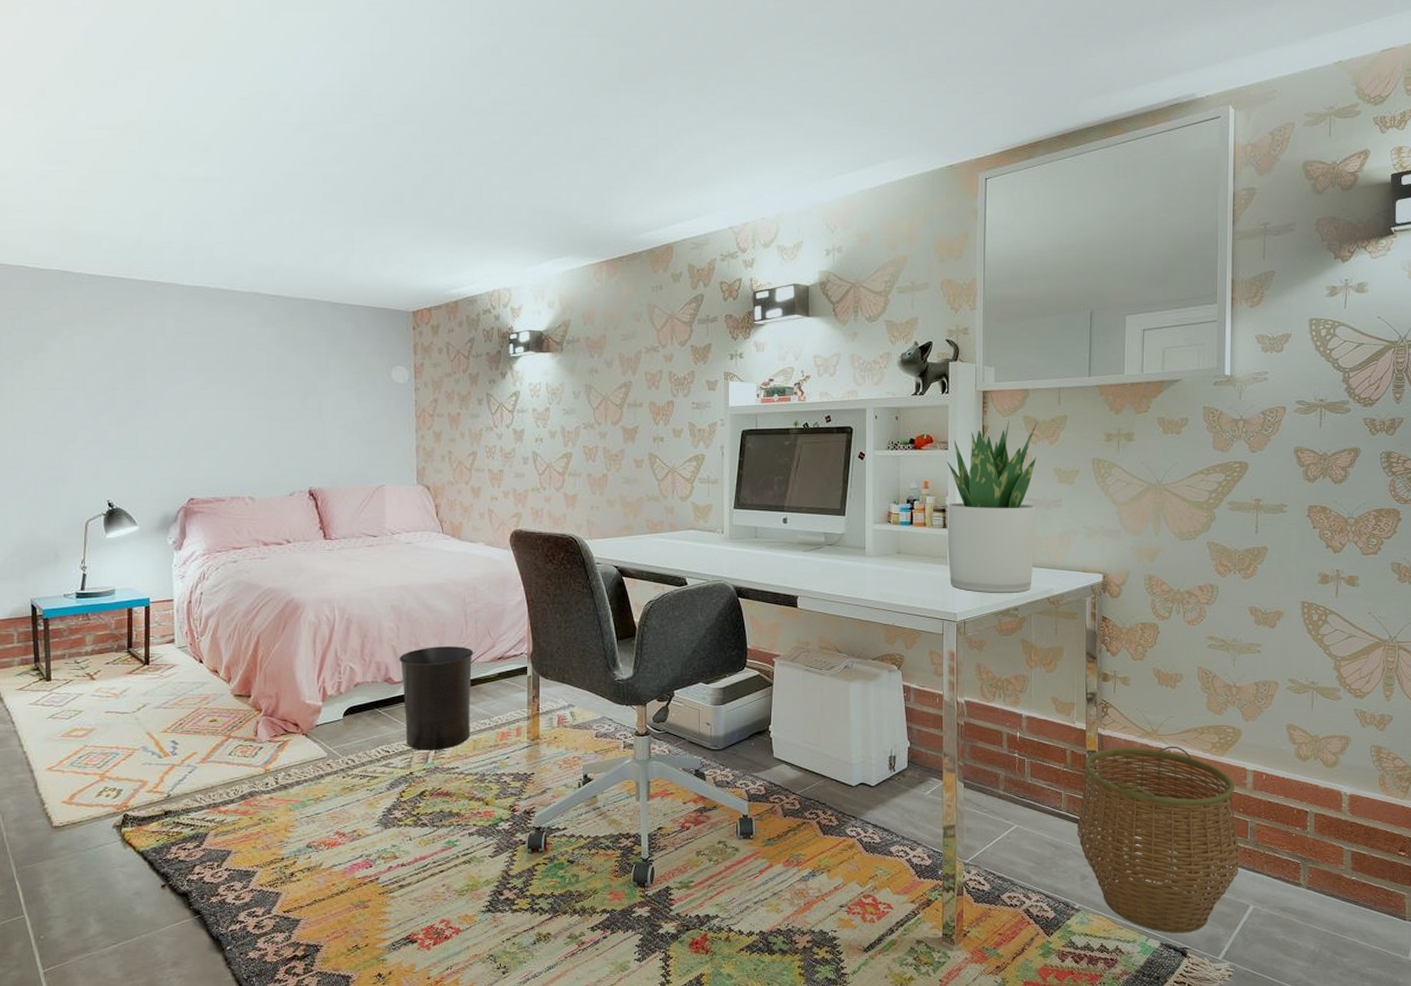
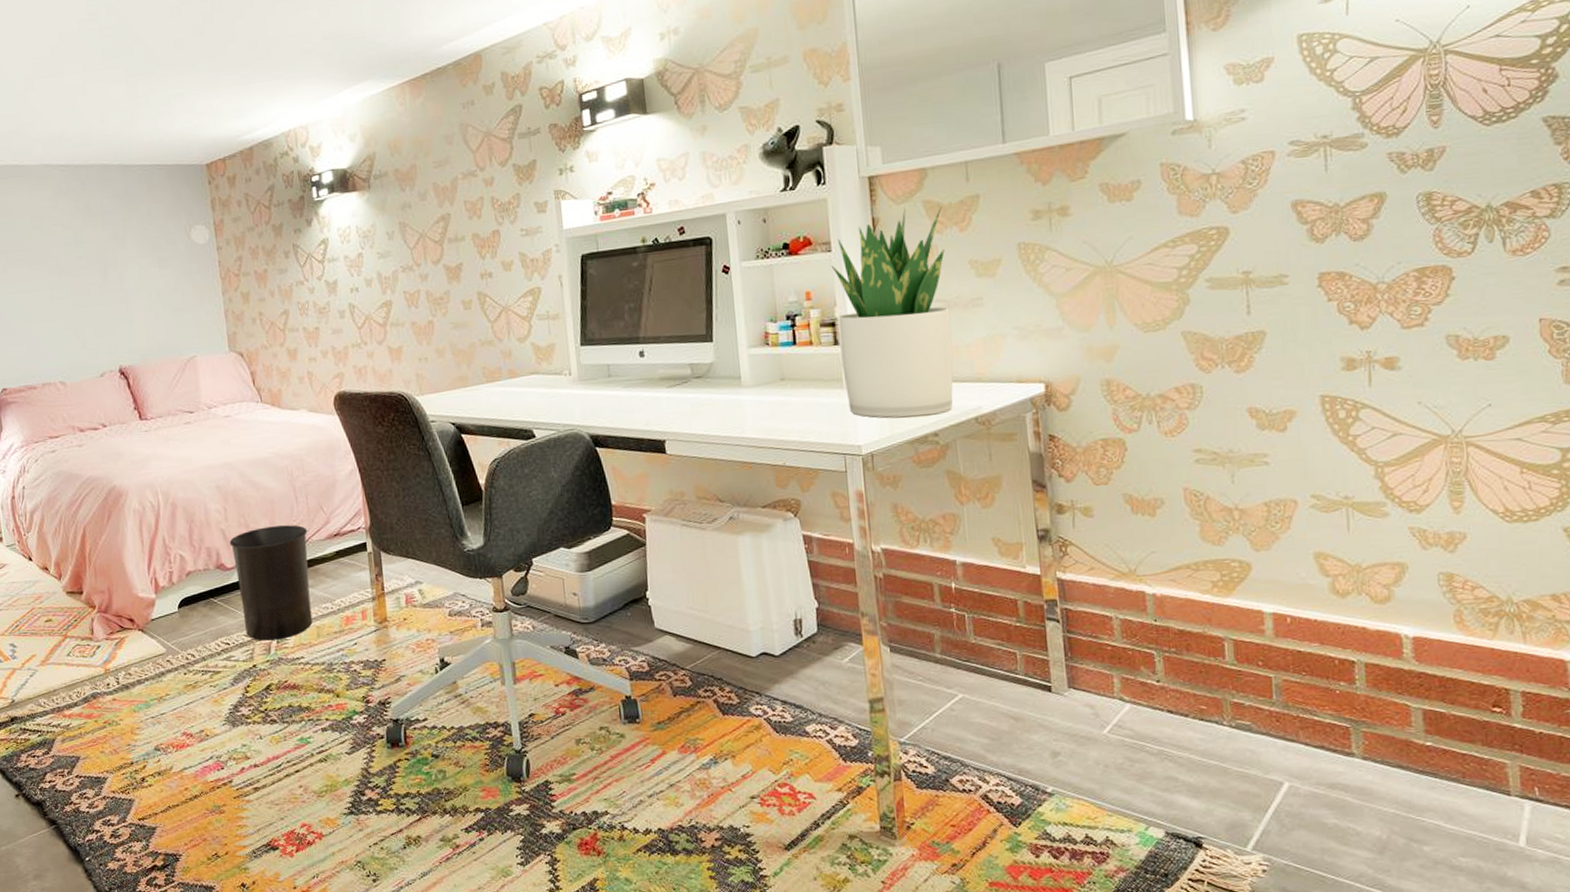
basket: present [1077,746,1240,933] -> none [1040,588,1265,820]

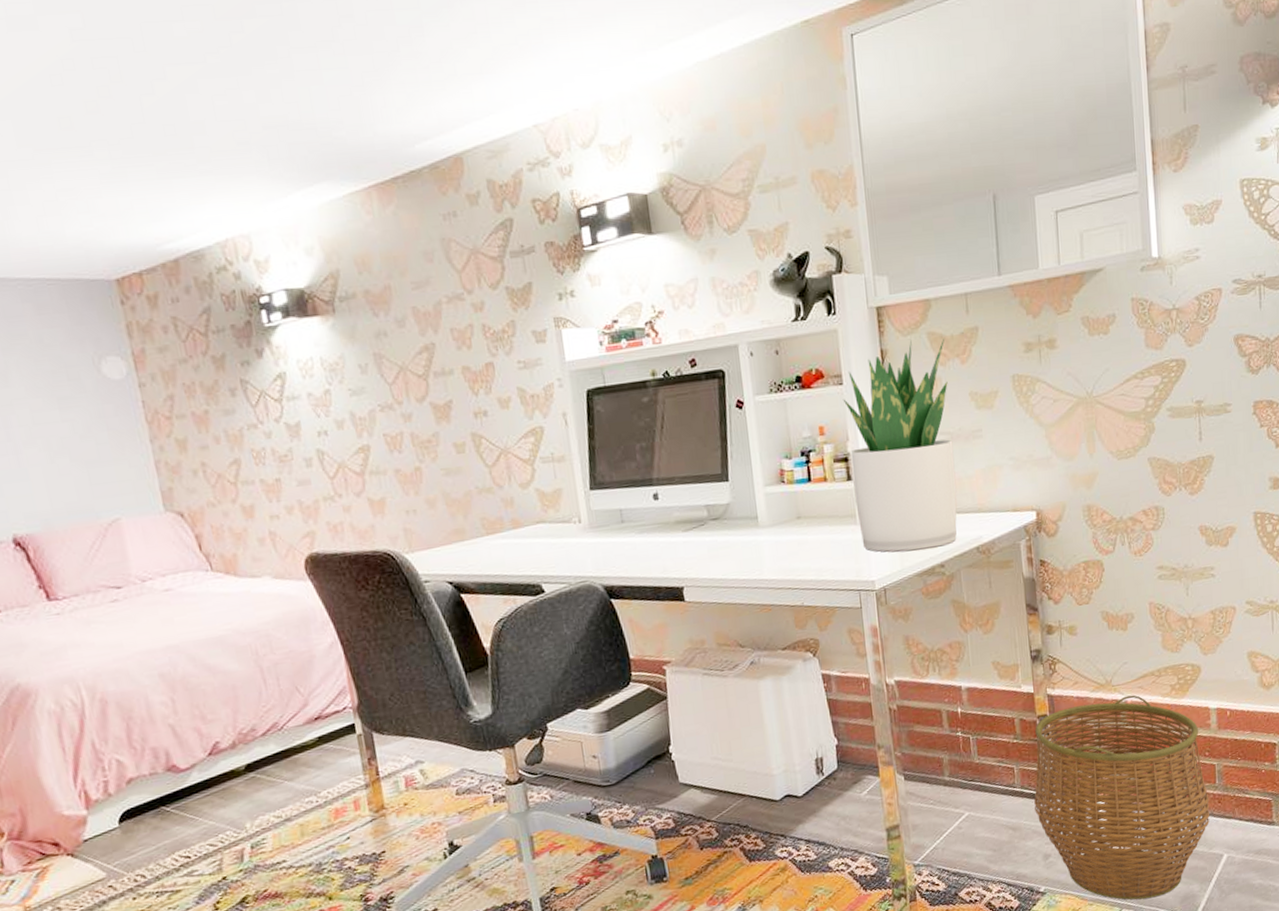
waste bin: present [229,525,313,641] -> none [181,711,295,849]
basket: none [1040,588,1265,820] -> present [1034,695,1210,900]

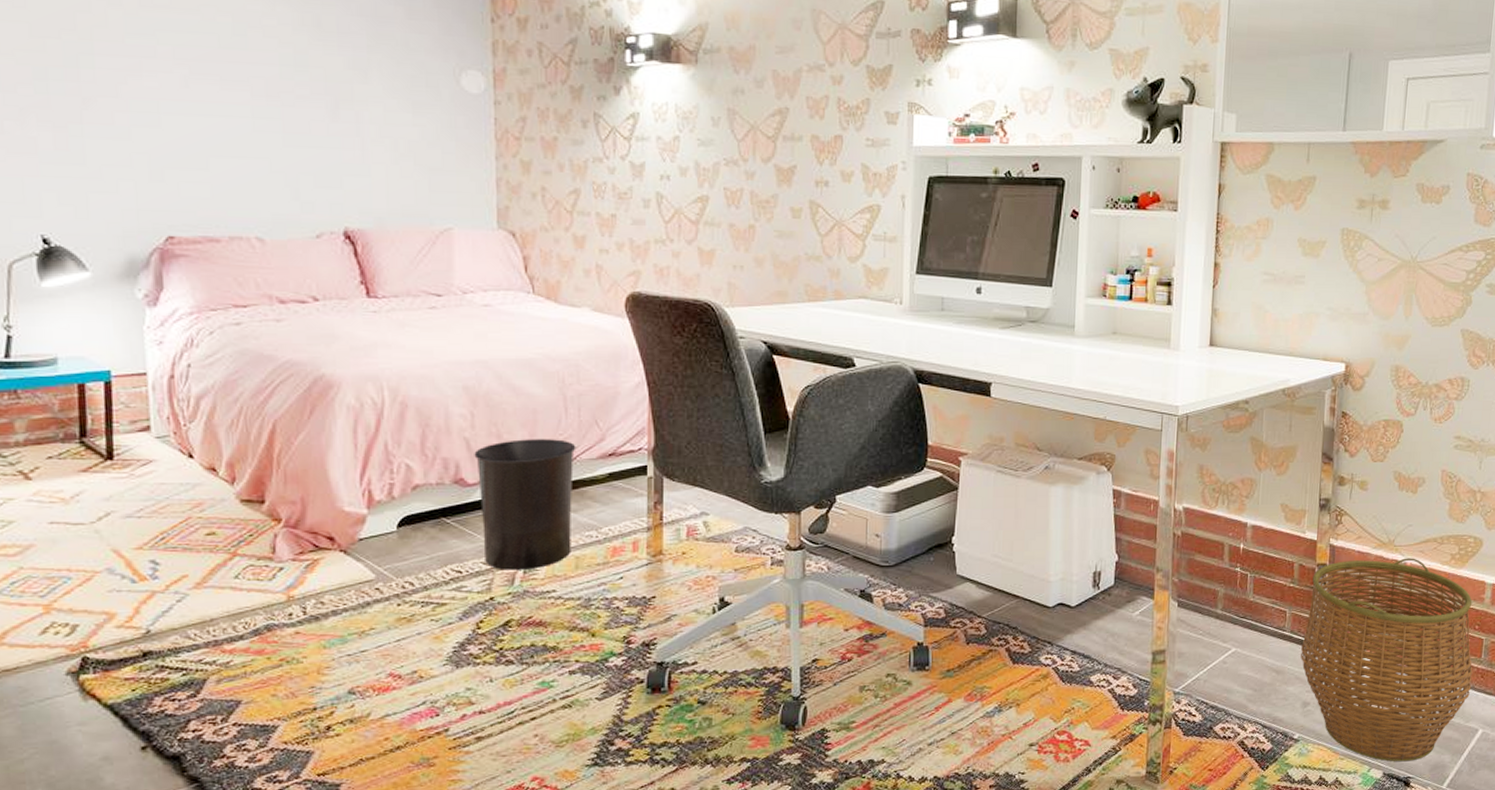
waste bin: none [181,711,295,849] -> present [474,439,576,570]
planter: present [842,339,957,553] -> none [1171,179,1282,383]

